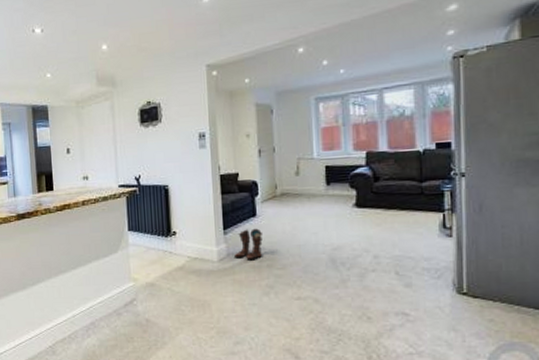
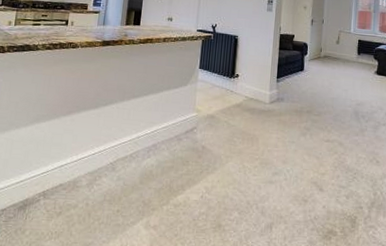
boots: present [235,228,263,259] -> none [283,80,306,105]

